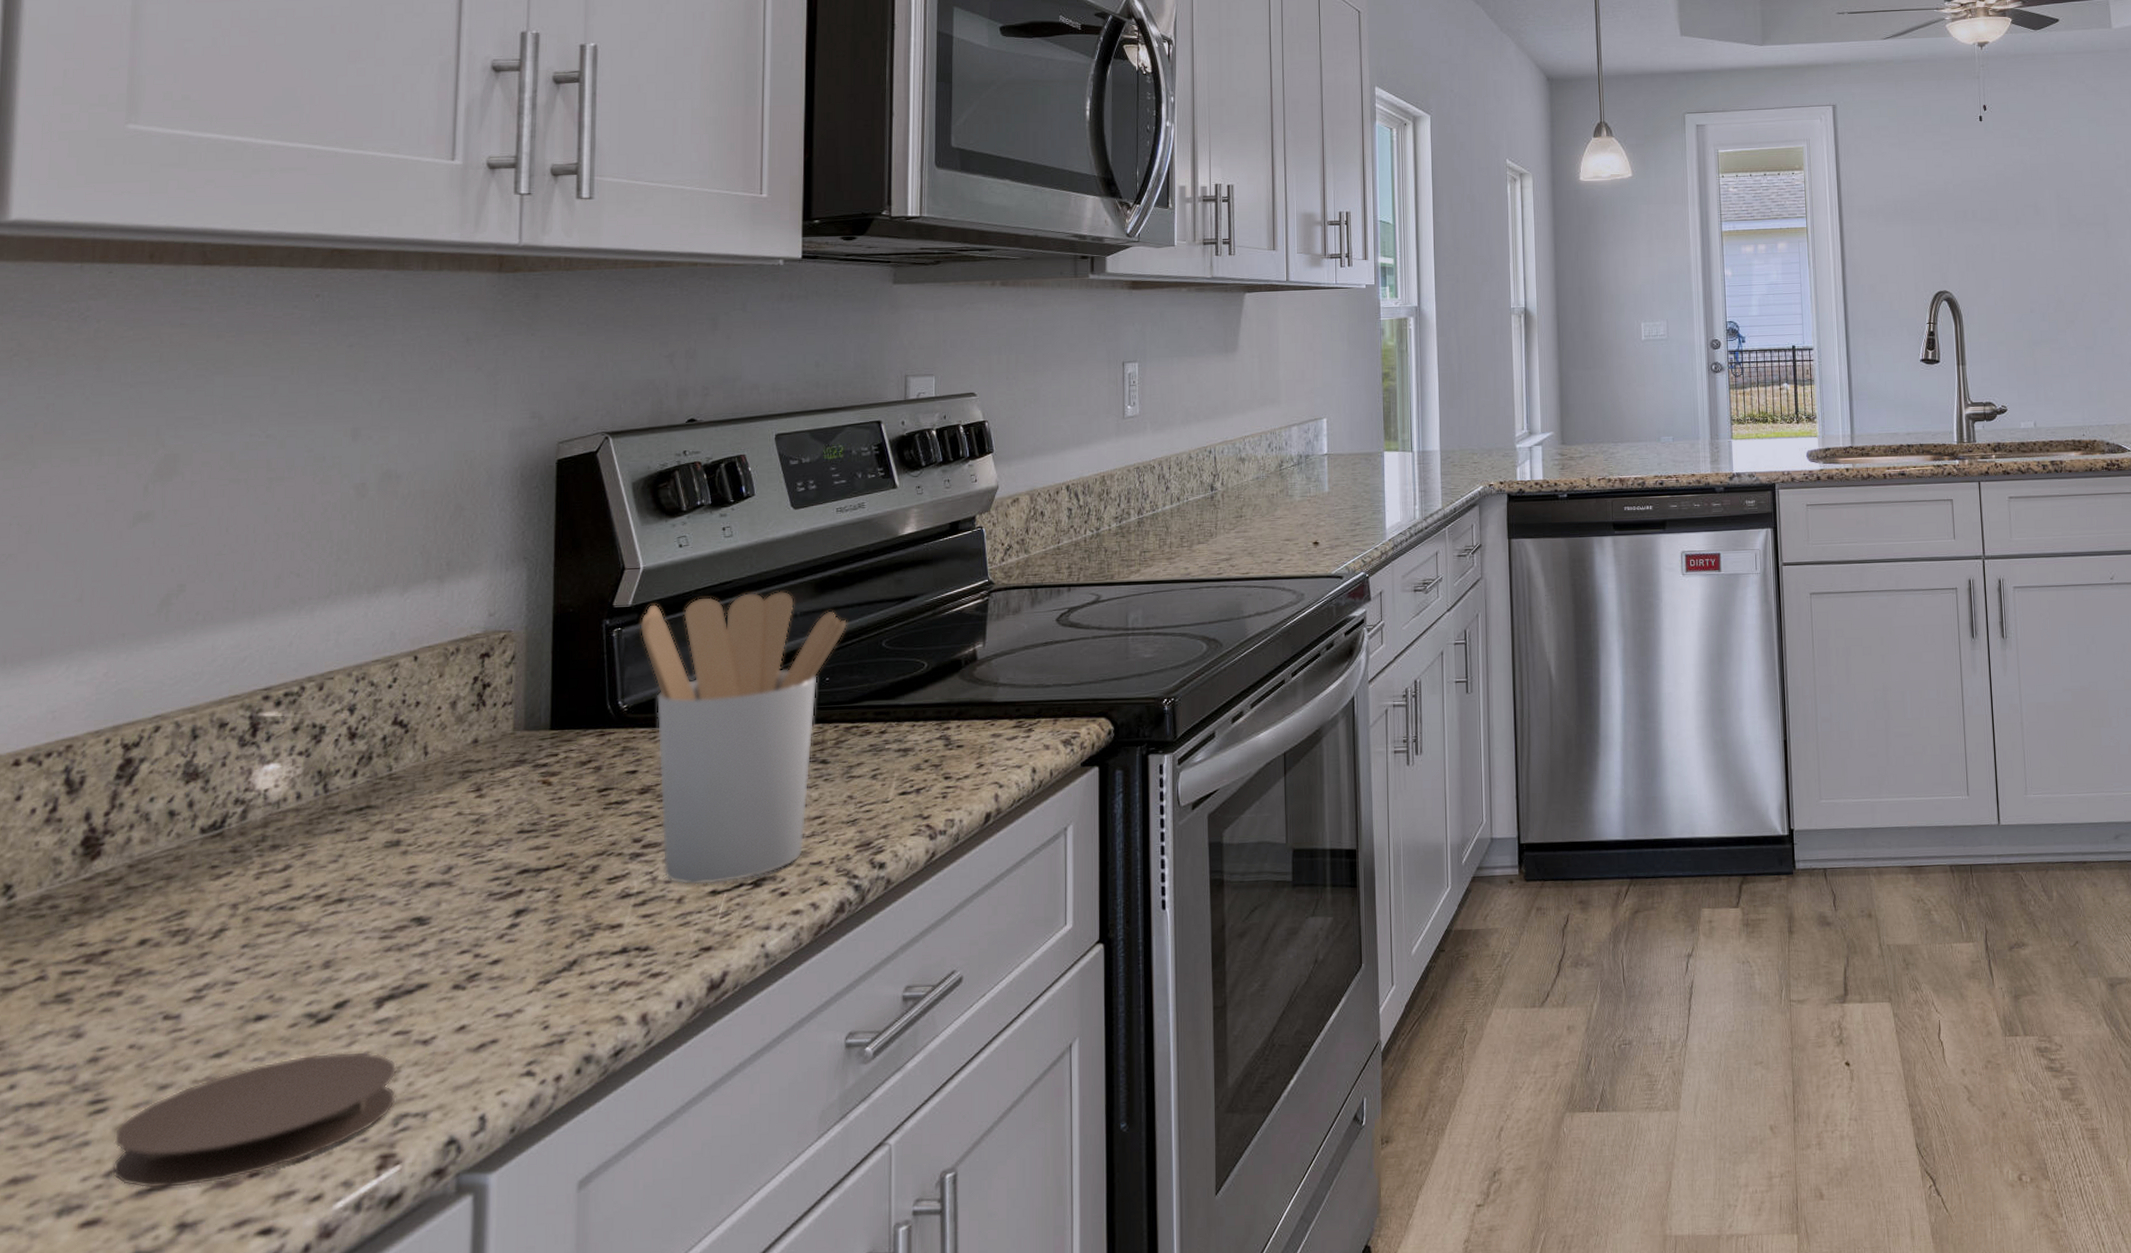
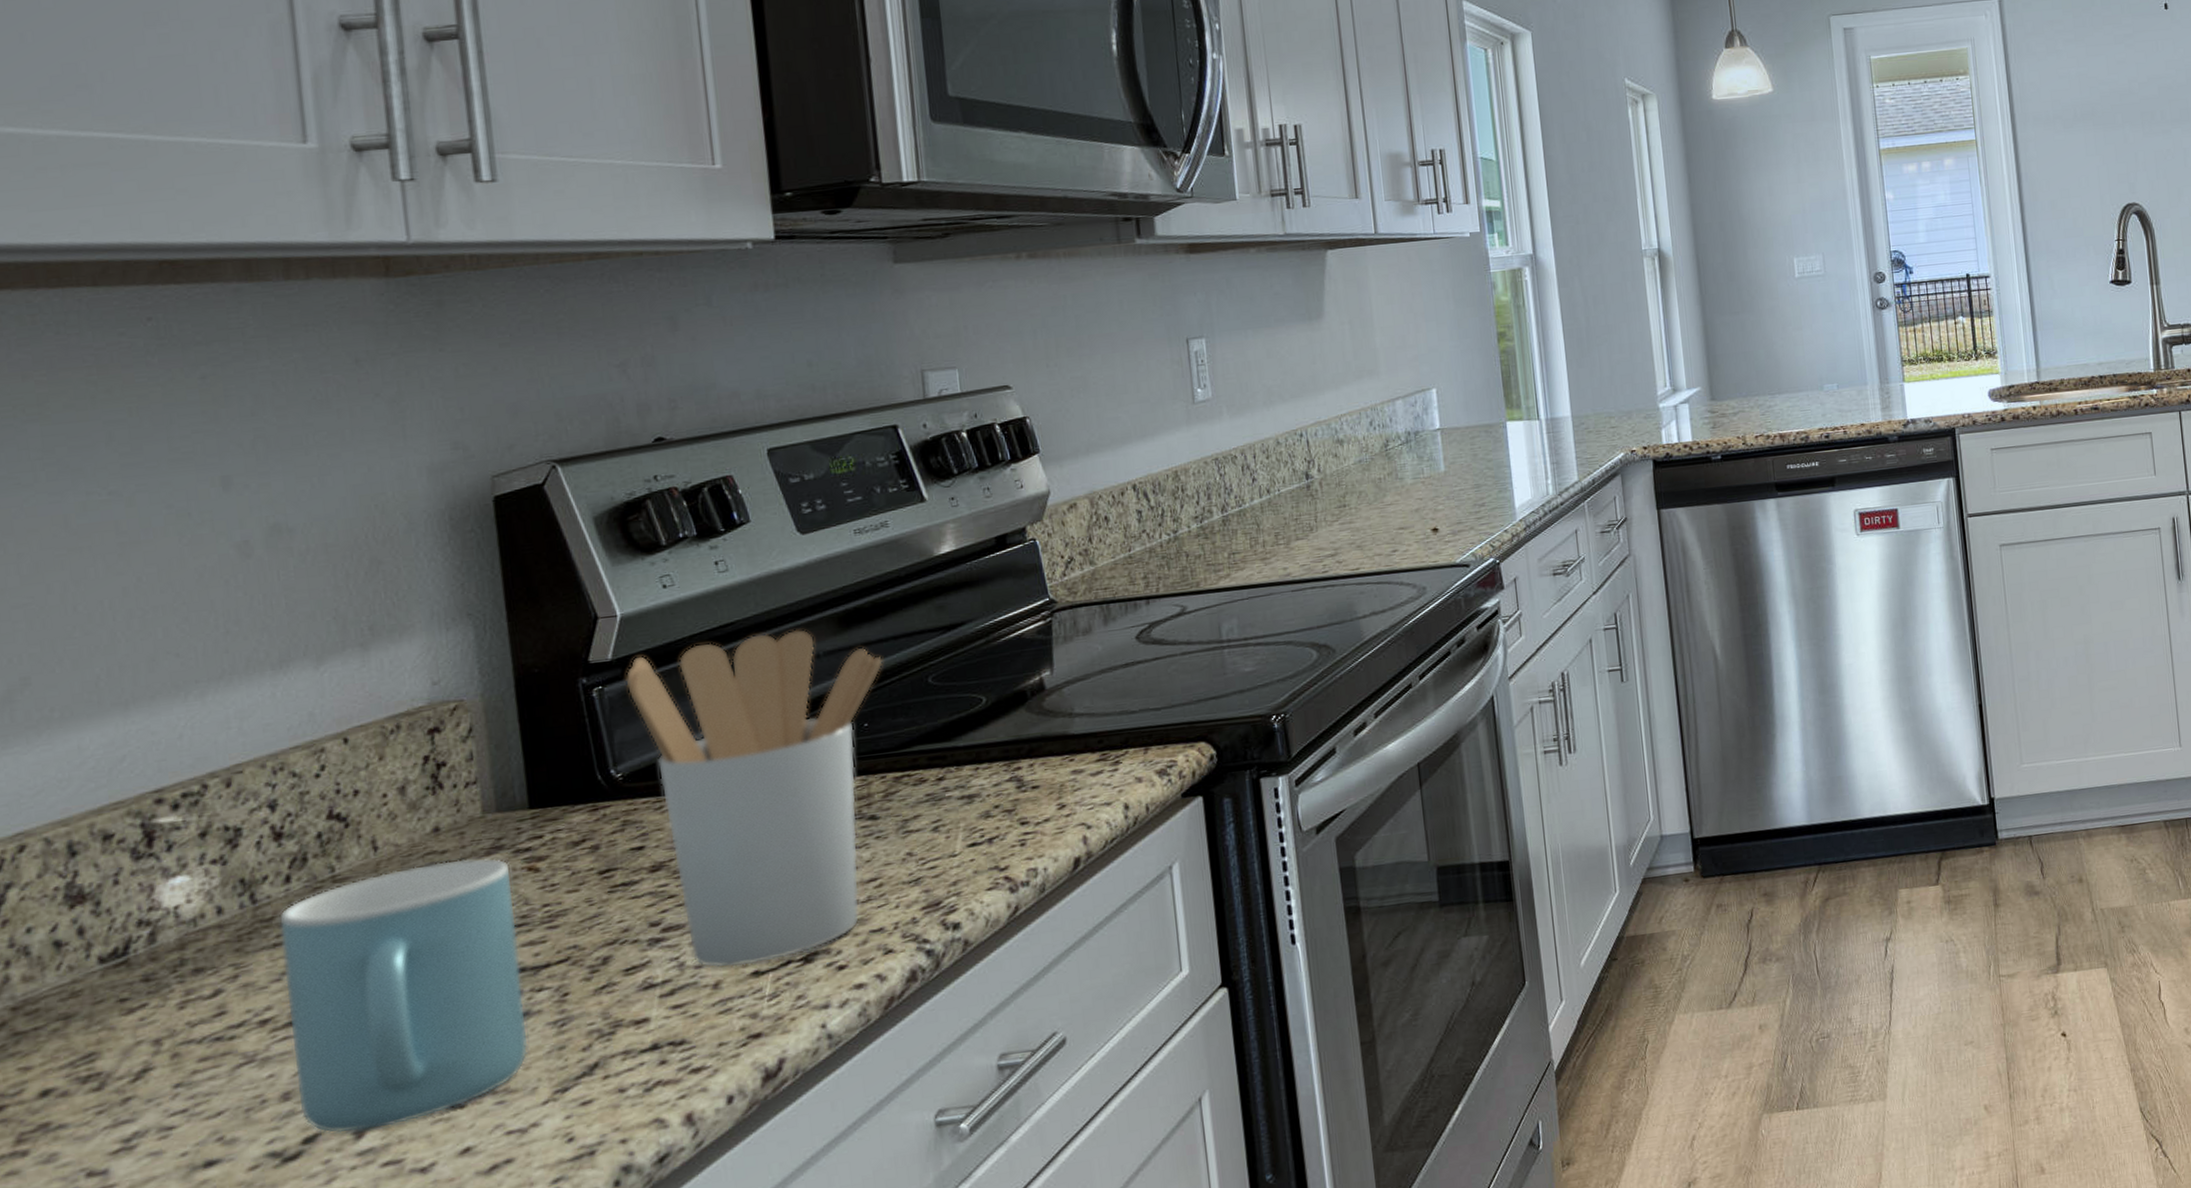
mug: none [335,768,530,1003] -> present [278,857,529,1134]

